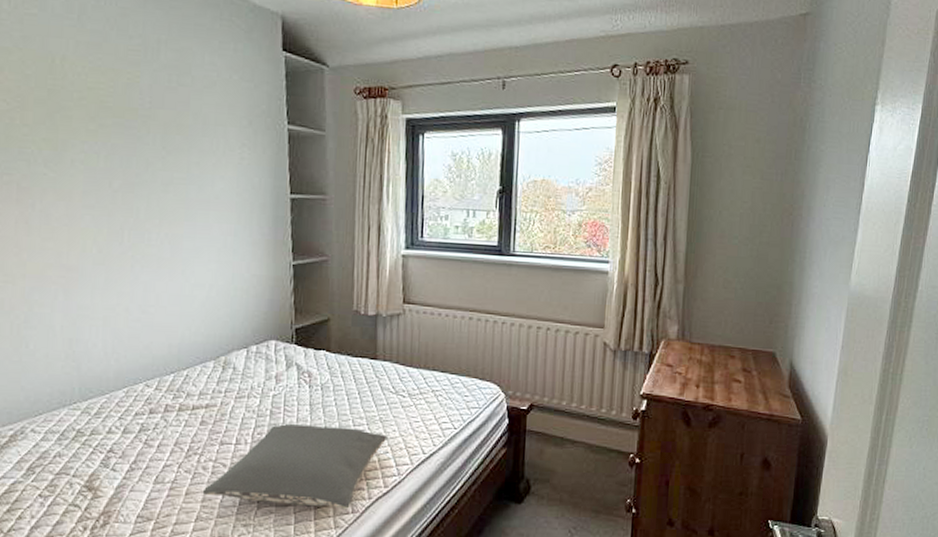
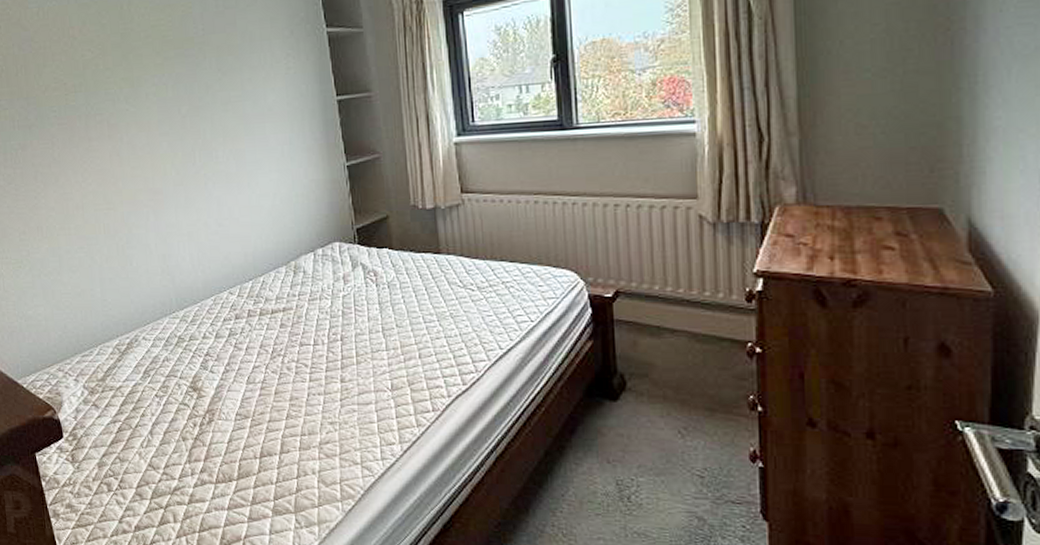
pillow: present [202,424,387,509] -> none [289,324,460,407]

